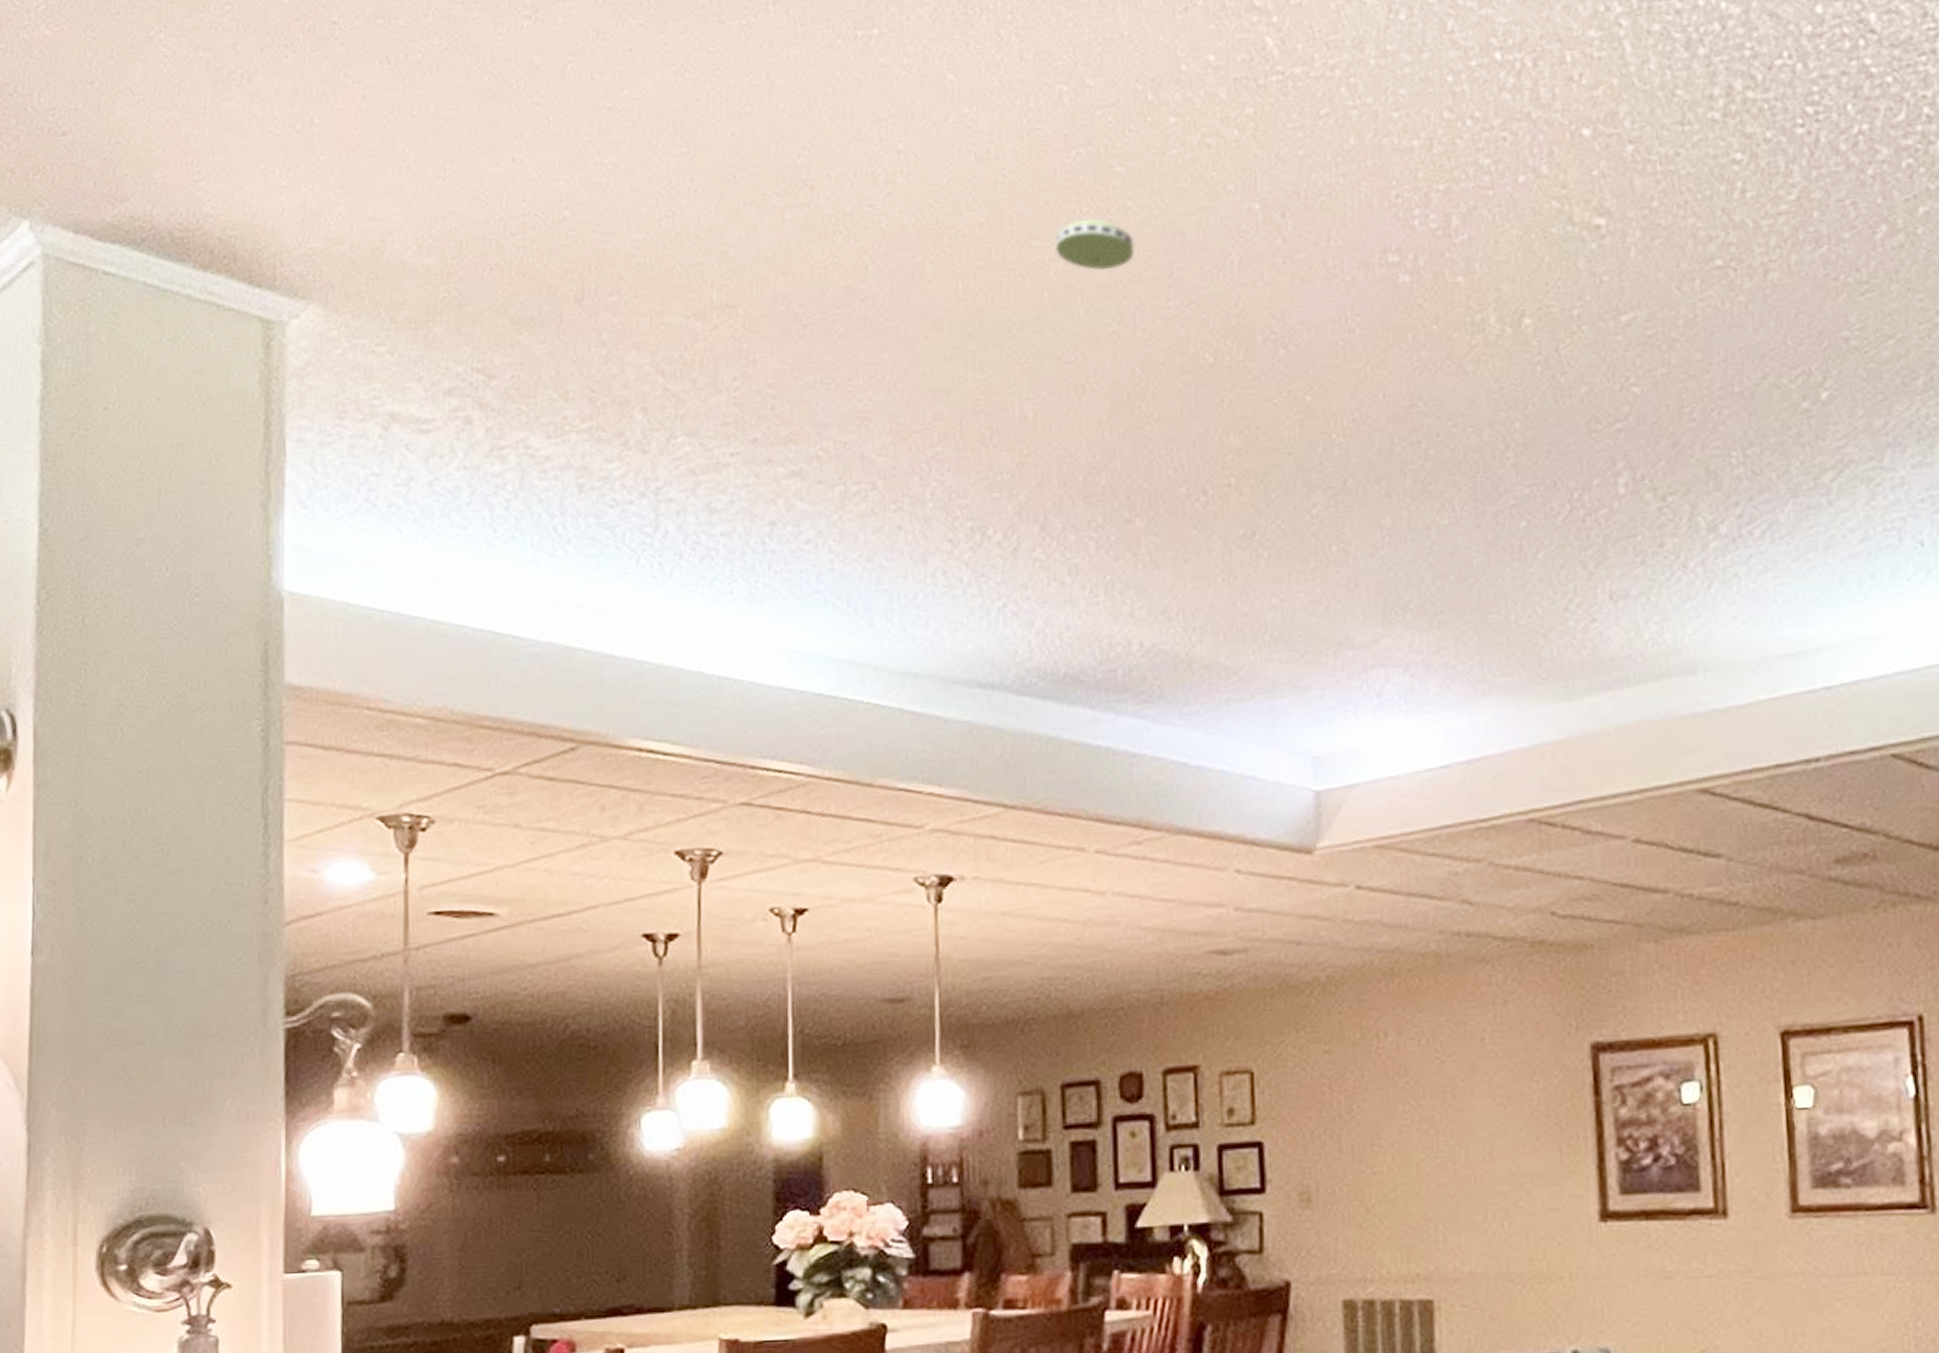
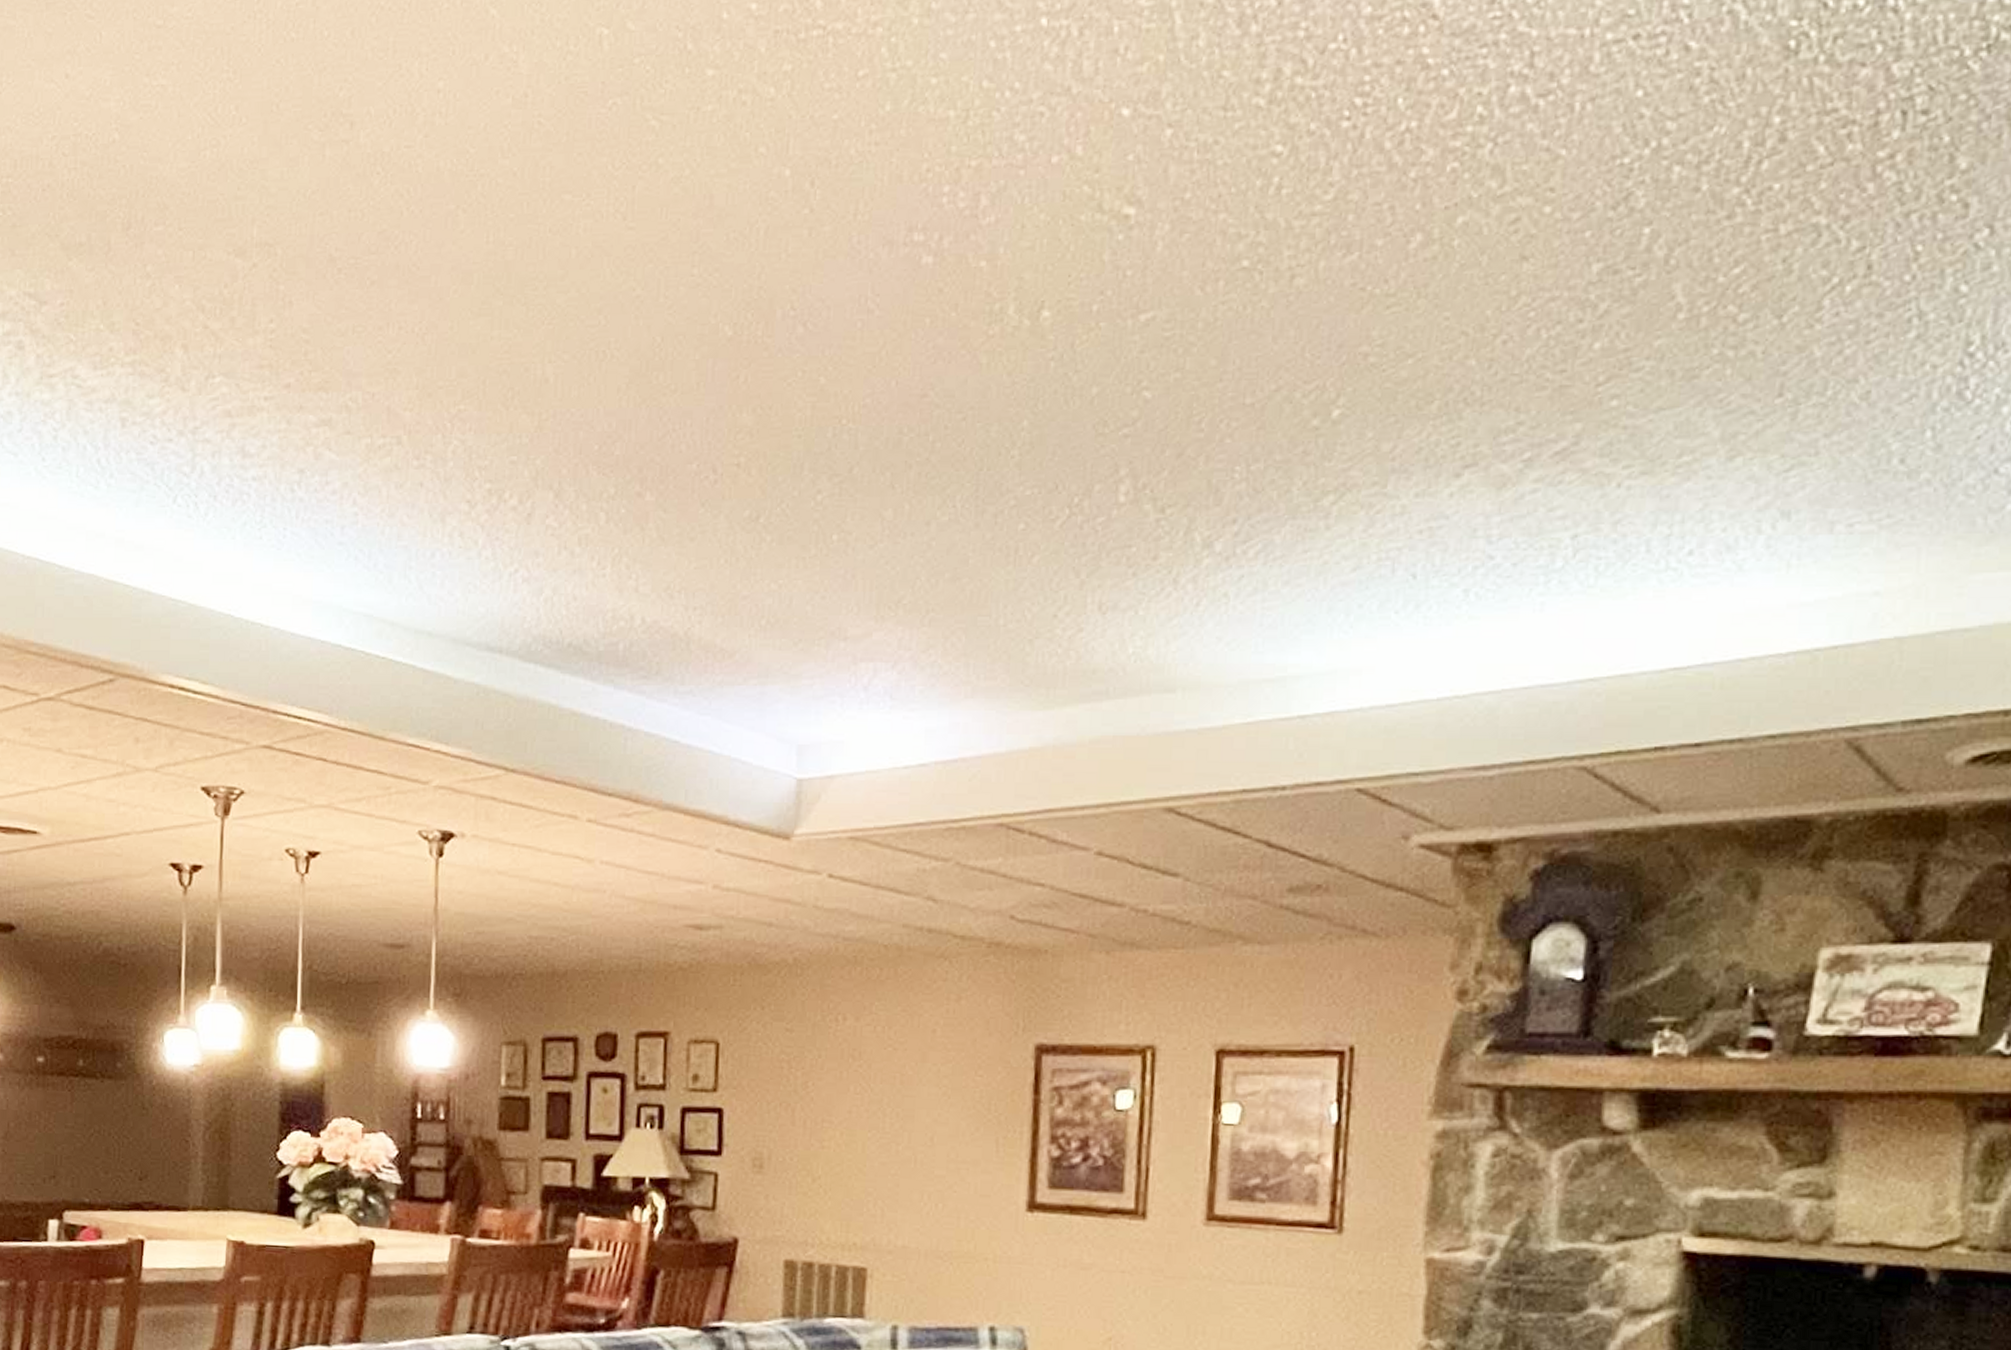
smoke detector: present [1055,219,1134,271] -> none [585,175,664,231]

